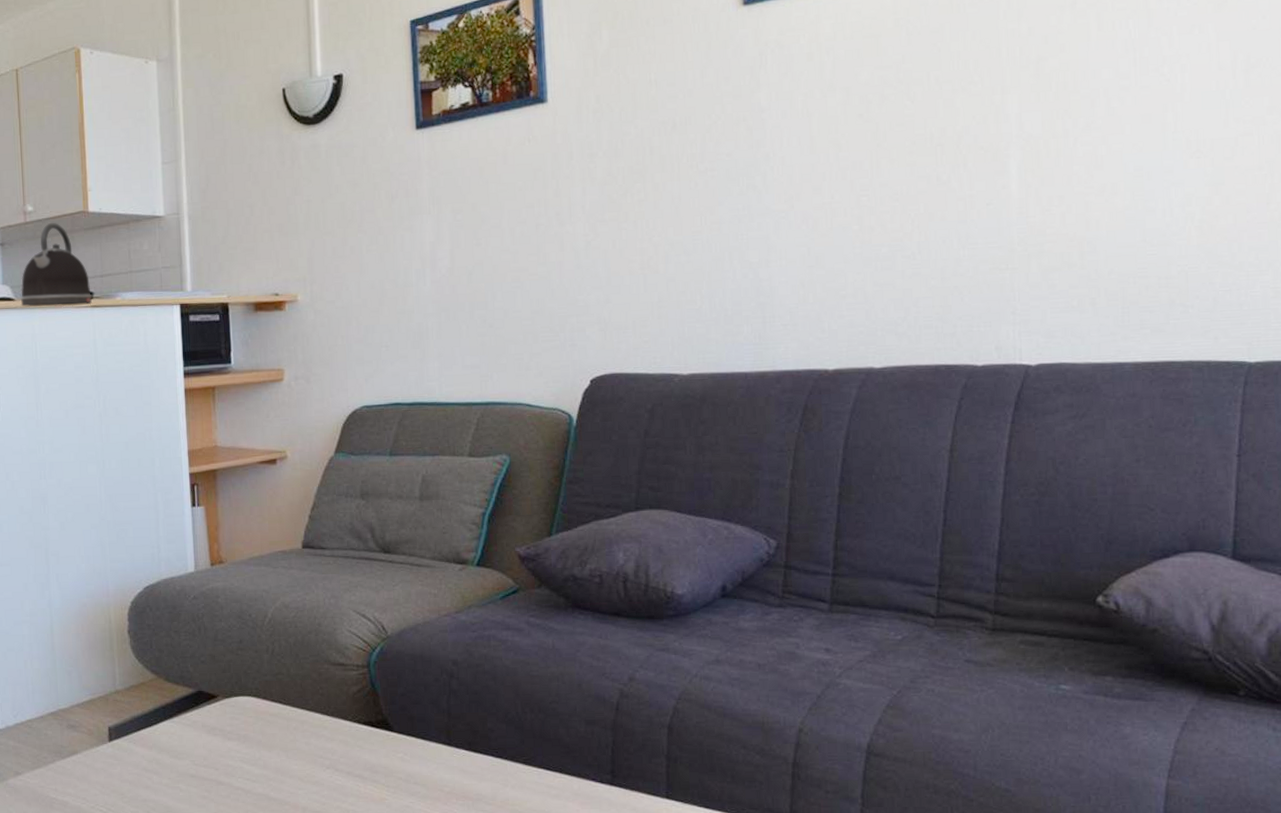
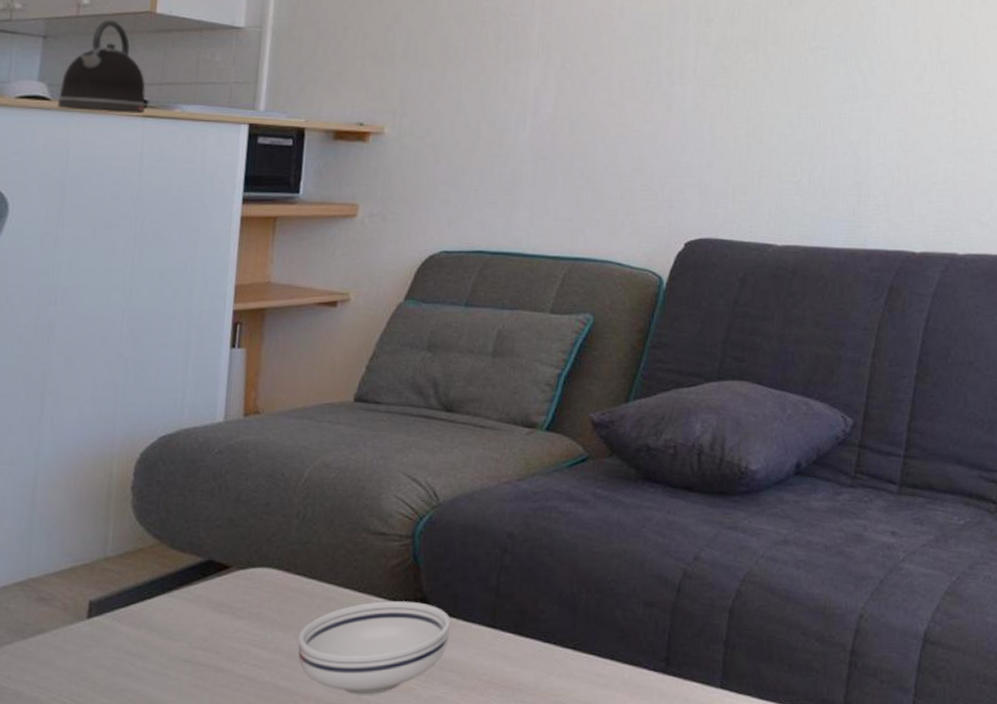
bowl: none [281,723,411,804] -> present [297,601,451,695]

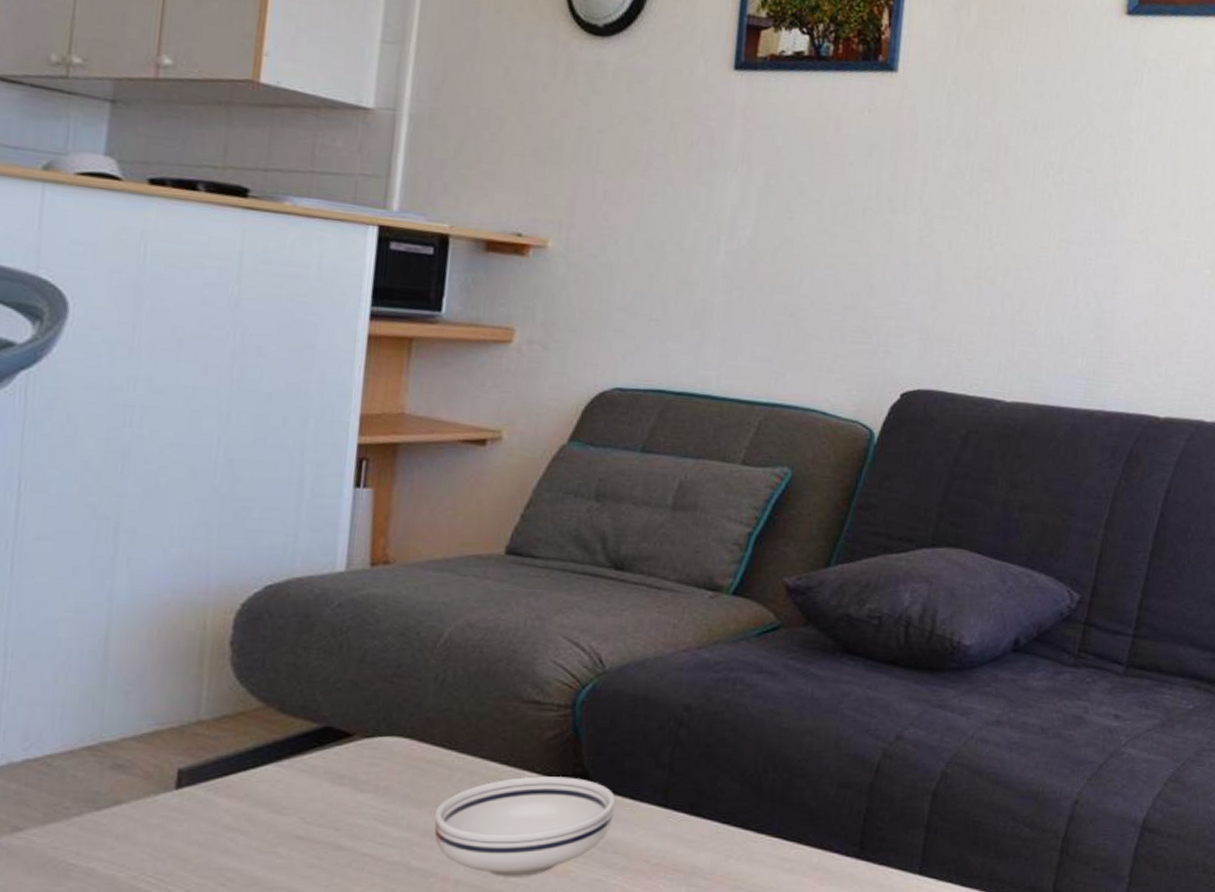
kettle: present [56,19,147,115] -> none [130,85,248,206]

